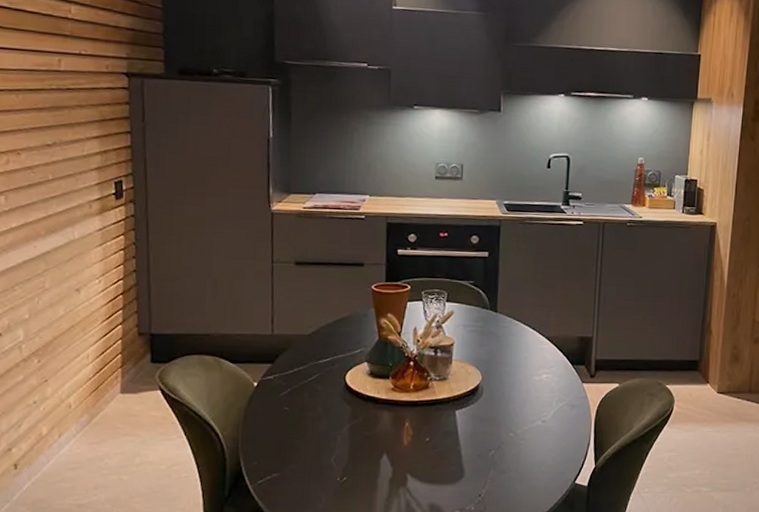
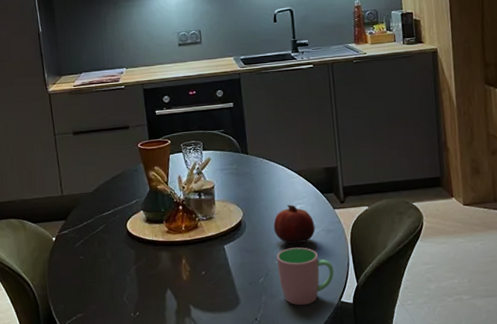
cup: none [511,420,573,485] -> present [276,247,334,306]
fruit: none [513,373,559,417] -> present [273,205,316,245]

